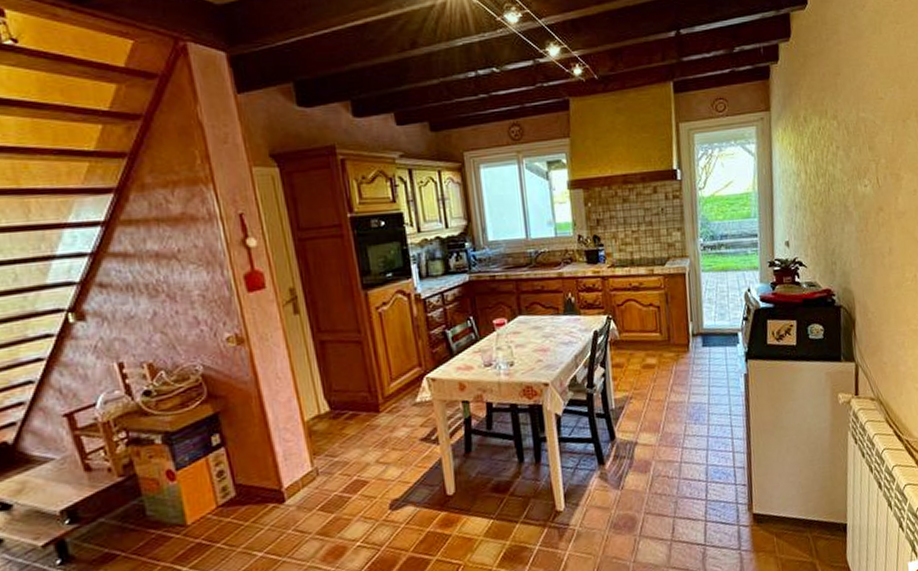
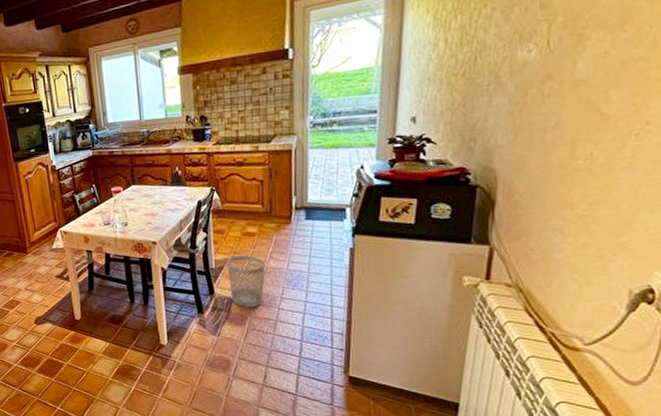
wastebasket: none [627,390,667,452] -> present [226,255,266,307]

